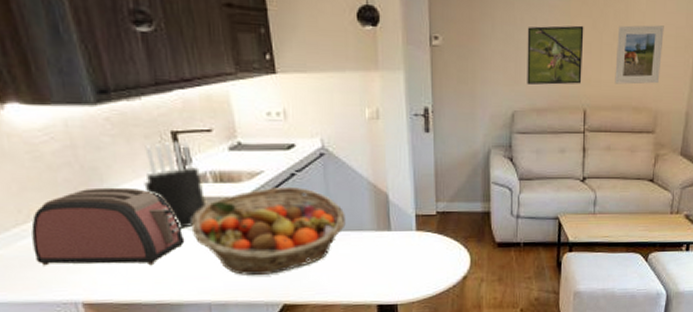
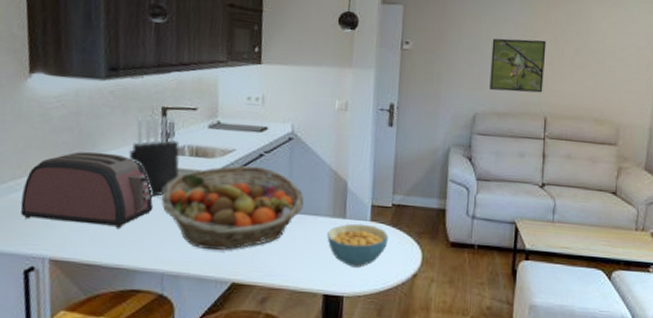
cereal bowl: none [374,234,436,277] -> present [327,223,389,268]
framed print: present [615,25,664,85] -> none [576,43,625,98]

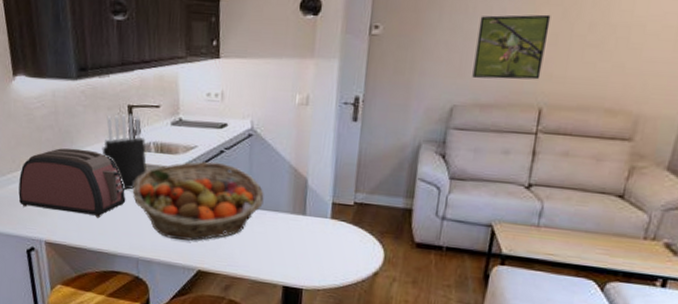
cereal bowl: present [327,223,389,268] -> none [287,220,350,263]

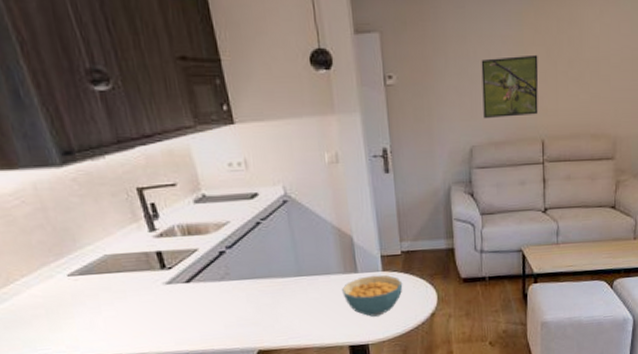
toaster: present [18,148,126,217] -> none [11,245,159,327]
knife block: present [102,113,147,190] -> none [112,196,176,283]
fruit basket: present [132,161,264,241] -> none [163,235,313,325]
cereal bowl: none [287,220,350,263] -> present [342,275,403,317]

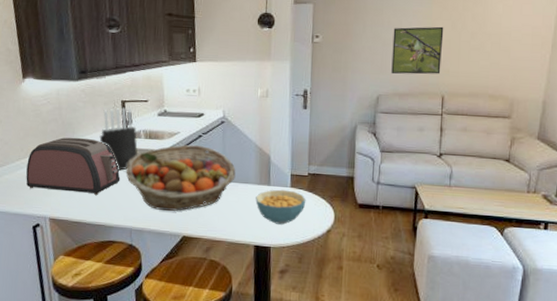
toaster: none [11,245,159,327] -> present [26,137,121,195]
knife block: none [112,196,176,283] -> present [99,107,138,171]
fruit basket: none [163,235,313,325] -> present [125,144,236,211]

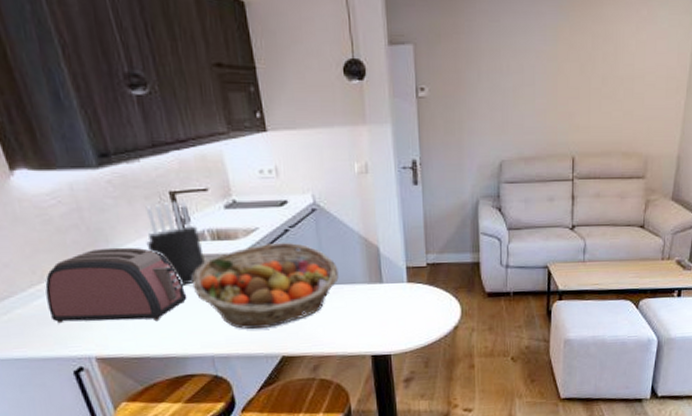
cereal bowl: present [255,189,306,225] -> none [367,286,427,328]
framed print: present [391,26,444,75] -> none [514,70,572,133]

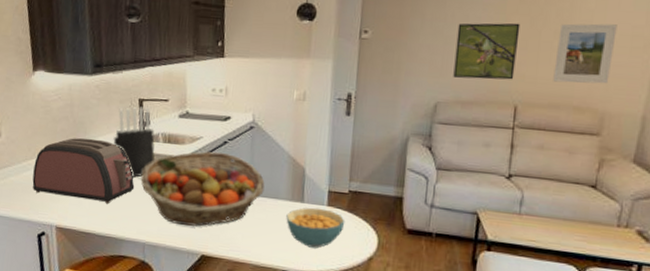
cereal bowl: none [367,286,427,328] -> present [286,207,345,249]
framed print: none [514,70,572,133] -> present [453,23,520,80]
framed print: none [604,67,655,129] -> present [553,23,617,84]

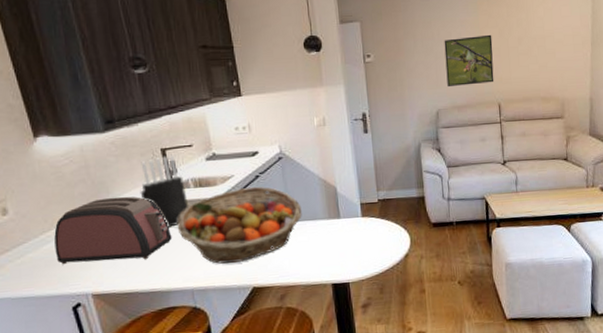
cereal bowl: present [286,207,345,249] -> none [327,220,380,258]
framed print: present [553,23,617,84] -> none [521,28,563,80]

